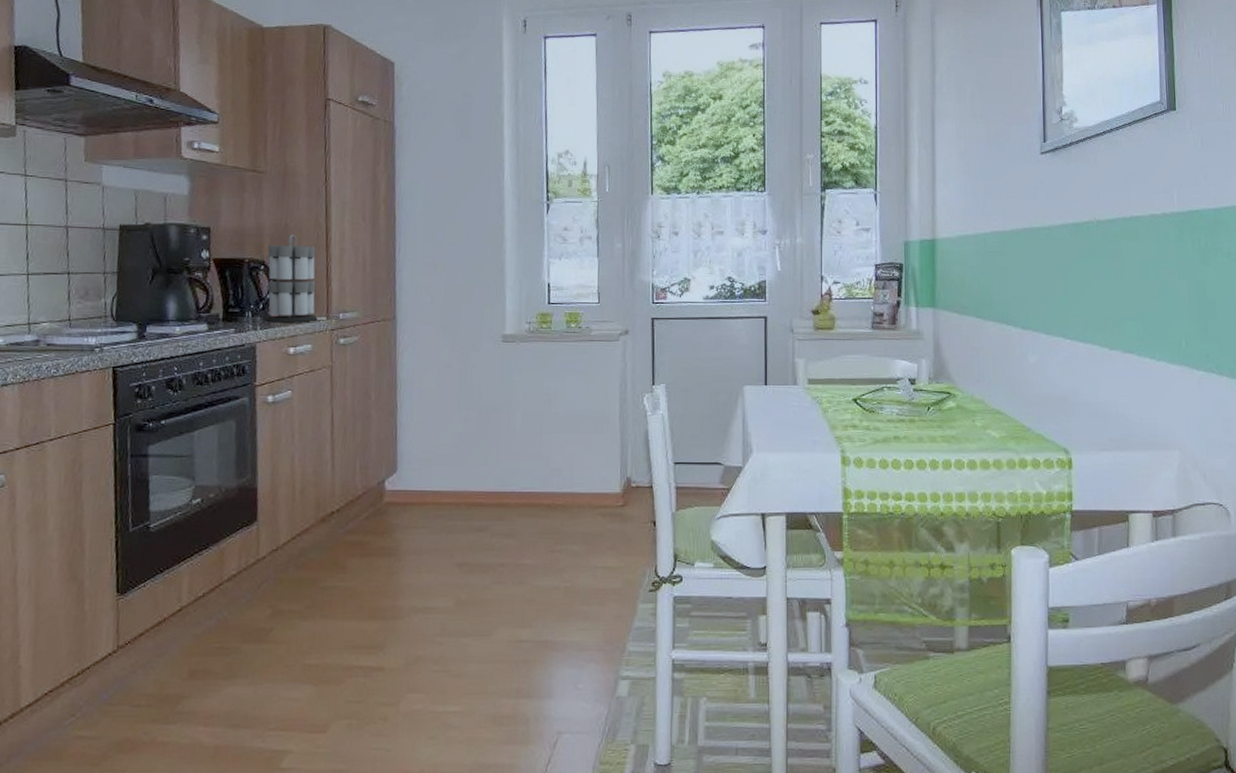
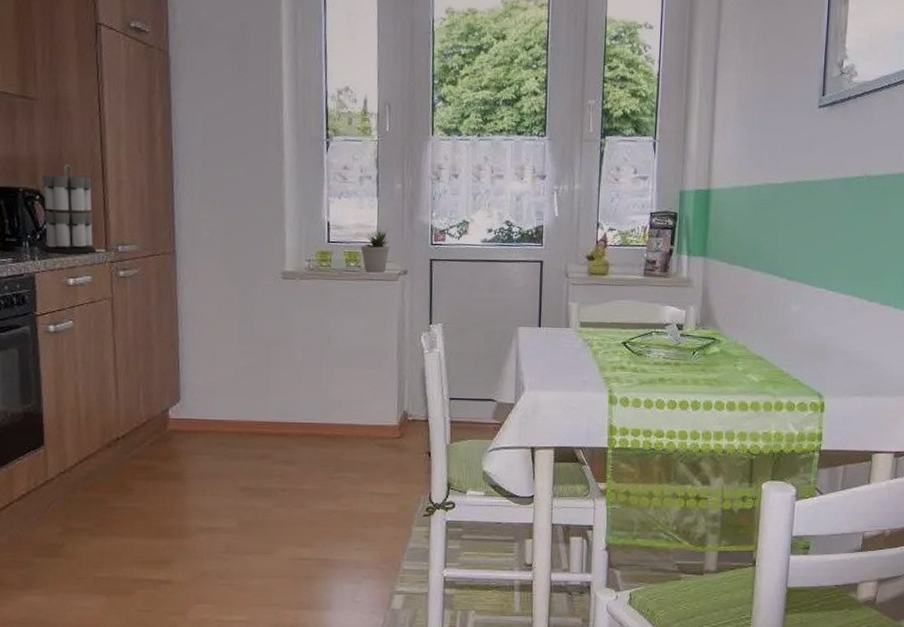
potted plant: none [581,288,611,334] -> present [360,228,390,273]

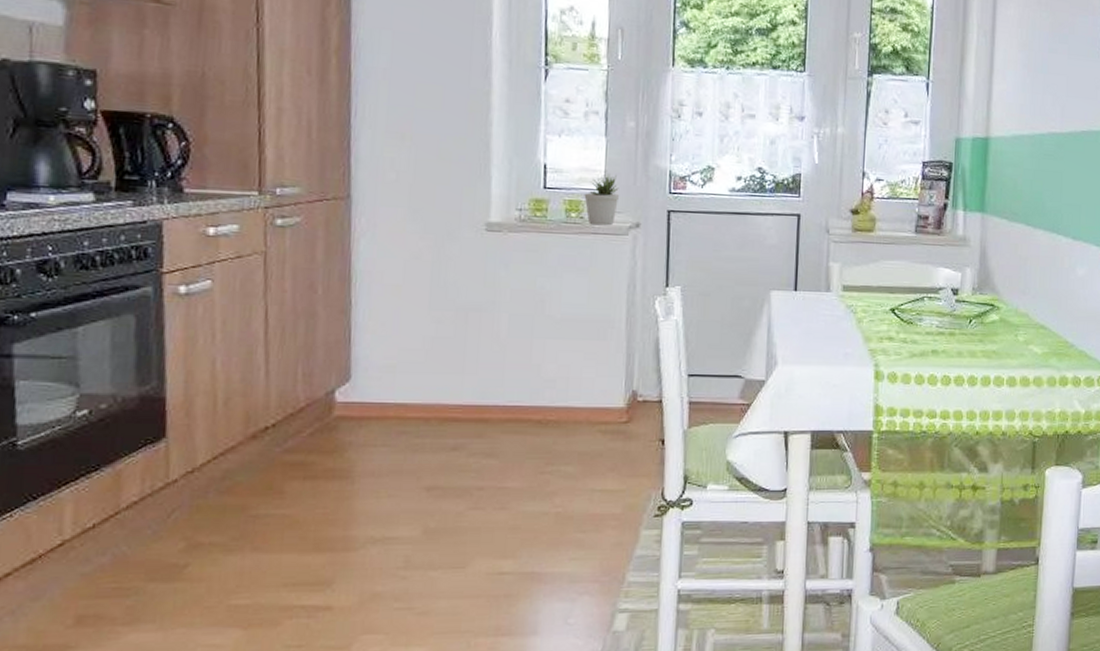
spice rack: present [43,163,97,255] -> none [177,85,247,198]

